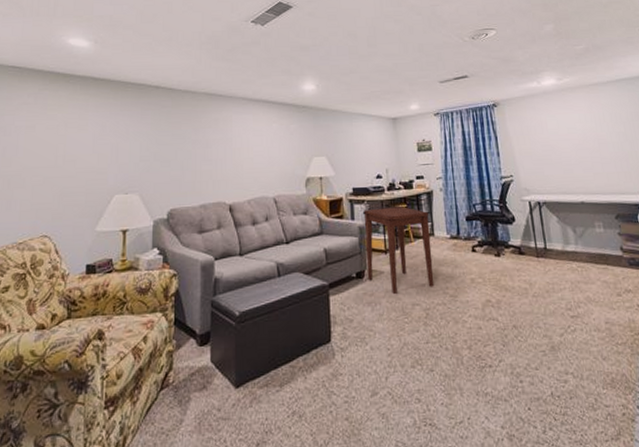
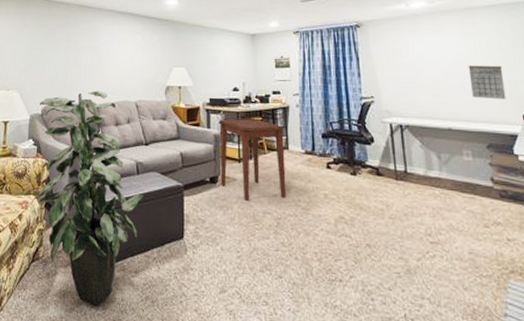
indoor plant: none [163,187,286,430] -> present [36,90,143,306]
calendar: none [595,138,630,171] -> present [468,65,506,100]

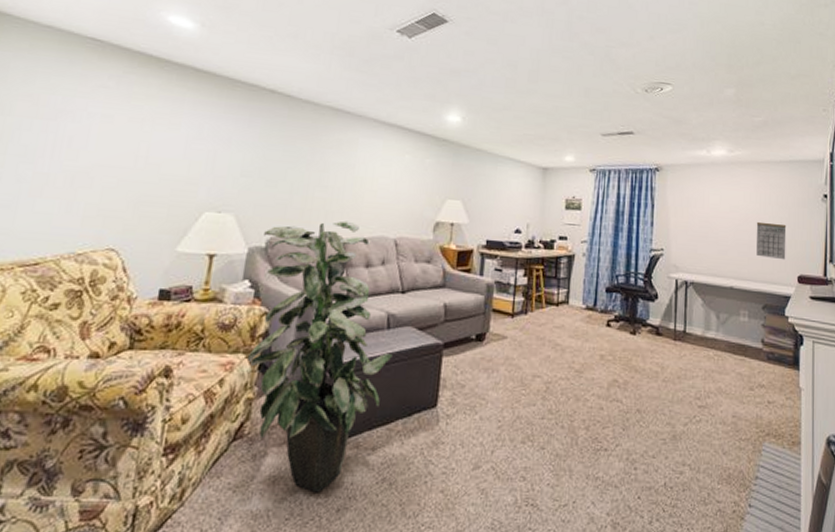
side table: present [219,119,287,201] -> none [488,265,566,362]

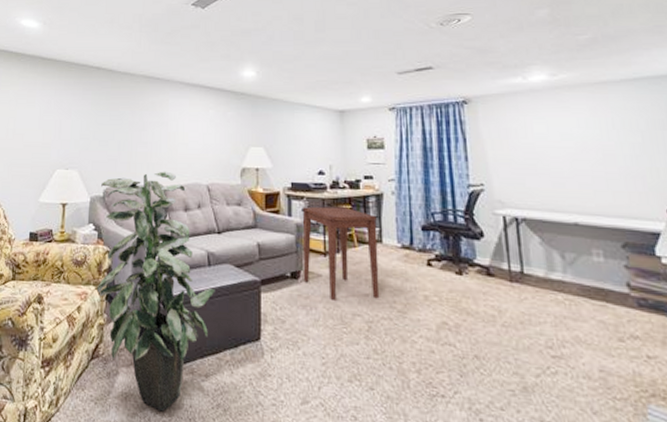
side table: none [488,265,566,362] -> present [302,206,380,300]
calendar: present [756,221,787,260] -> none [598,149,647,192]

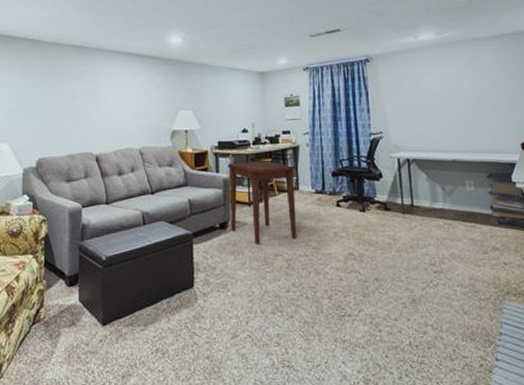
indoor plant: present [96,171,215,412] -> none [34,138,151,363]

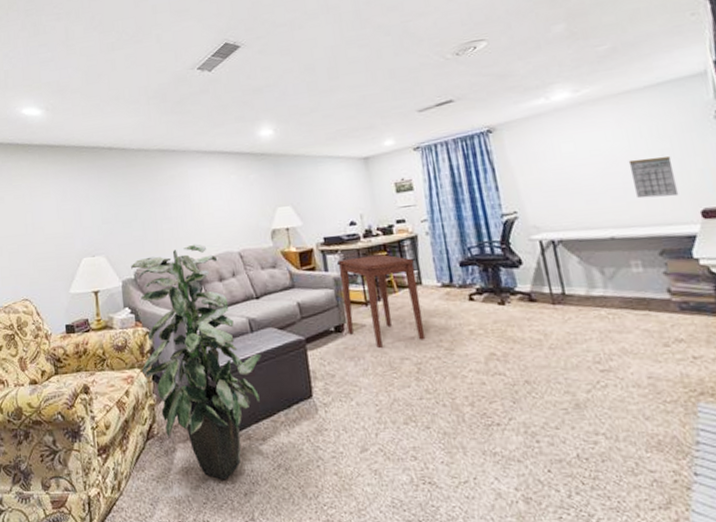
indoor plant: none [34,138,151,363] -> present [131,244,261,480]
calendar: none [472,96,507,130] -> present [628,157,679,199]

